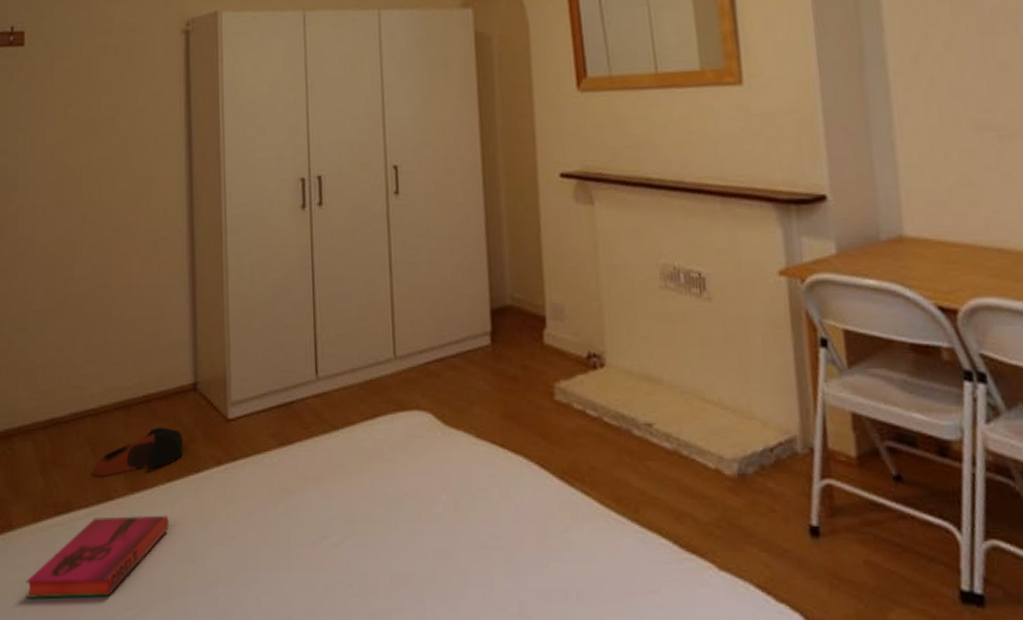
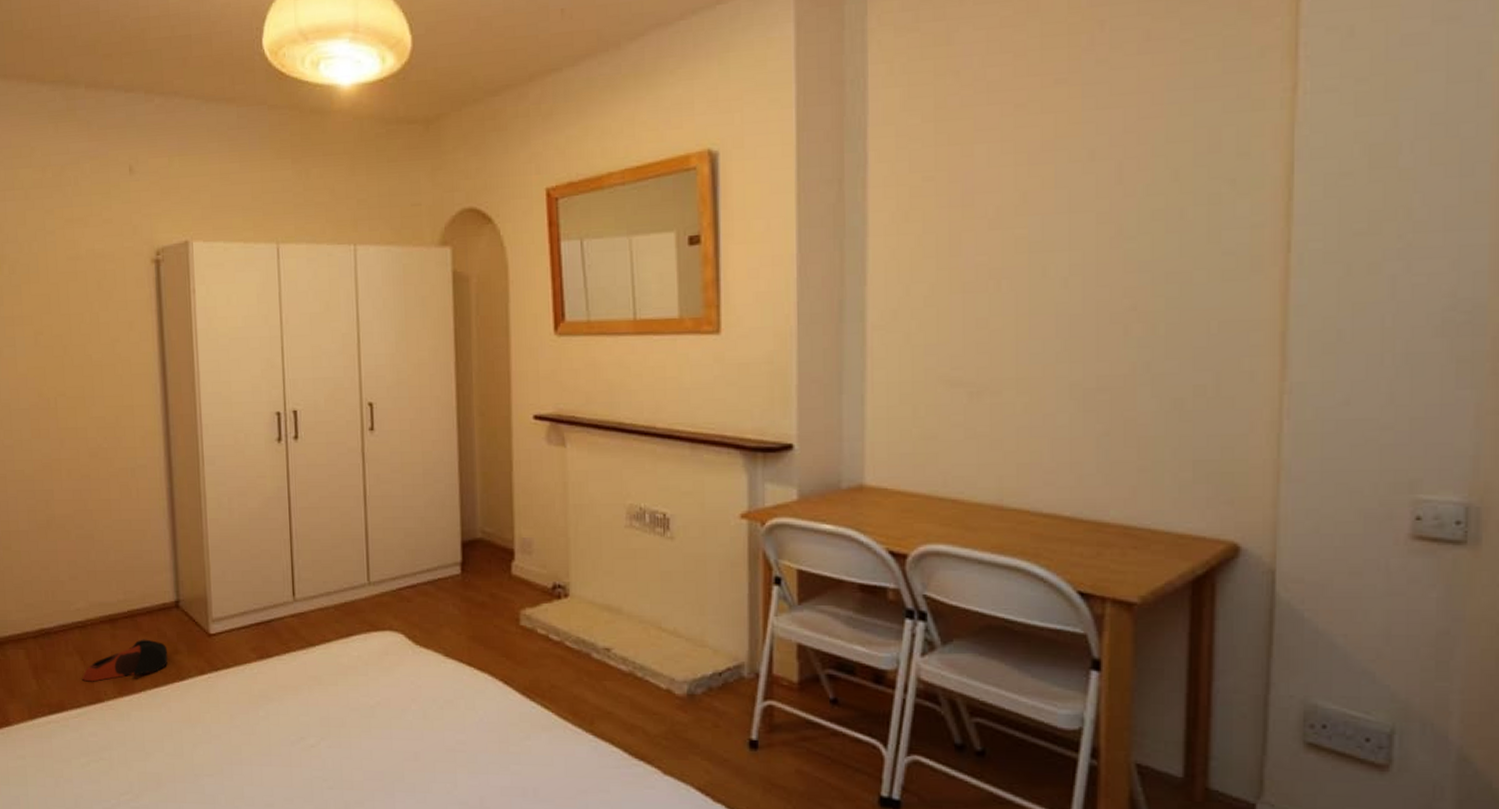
hardback book: present [26,515,169,599] -> none [26,716,157,784]

